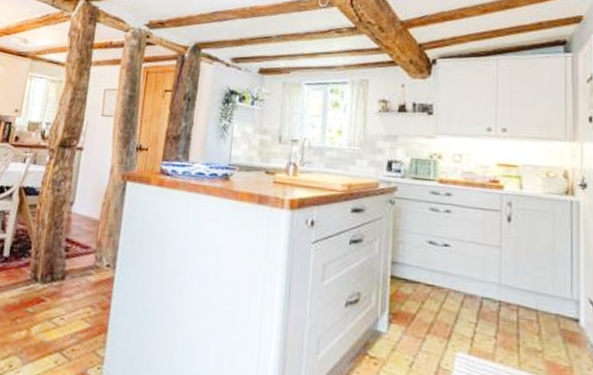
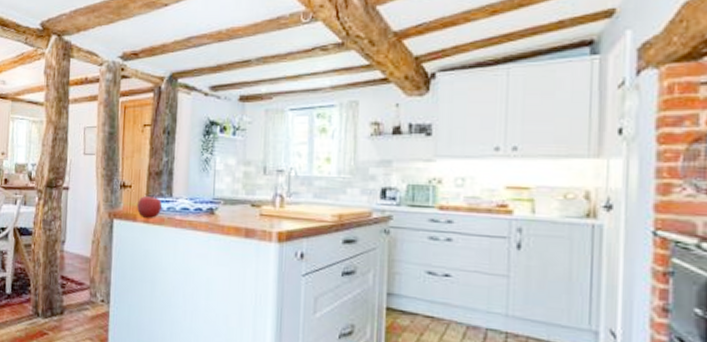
fruit: none [152,159,178,183] -> present [137,195,163,219]

